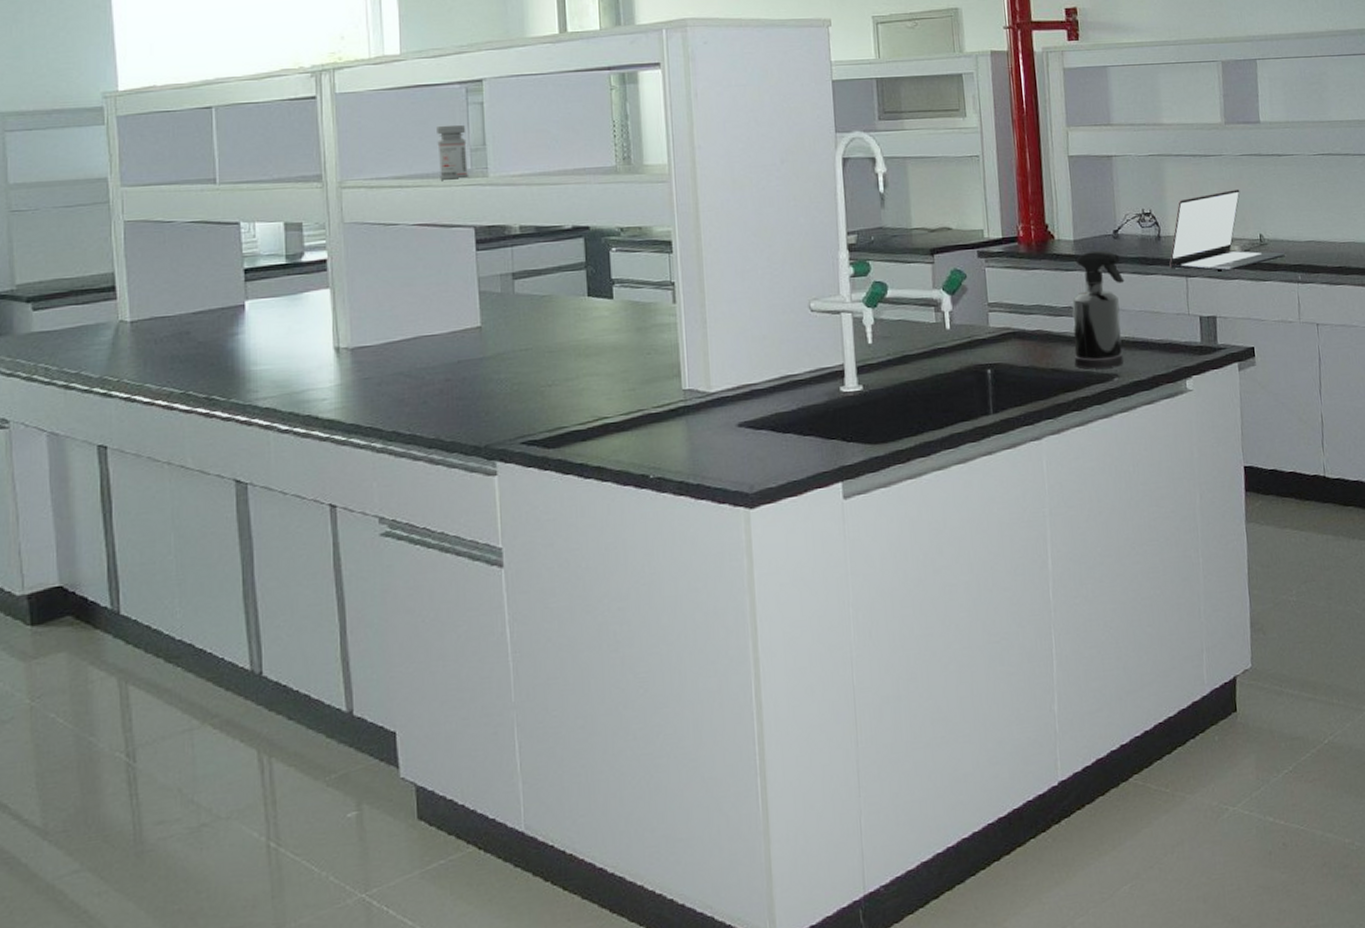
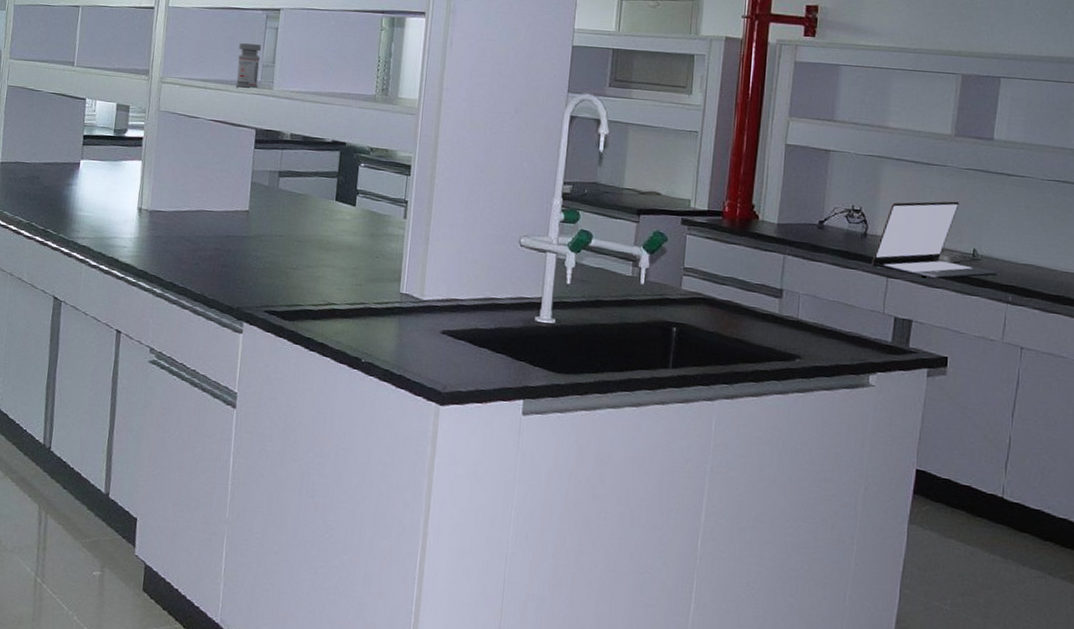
spray bottle: present [1072,250,1125,369] -> none [758,236,823,349]

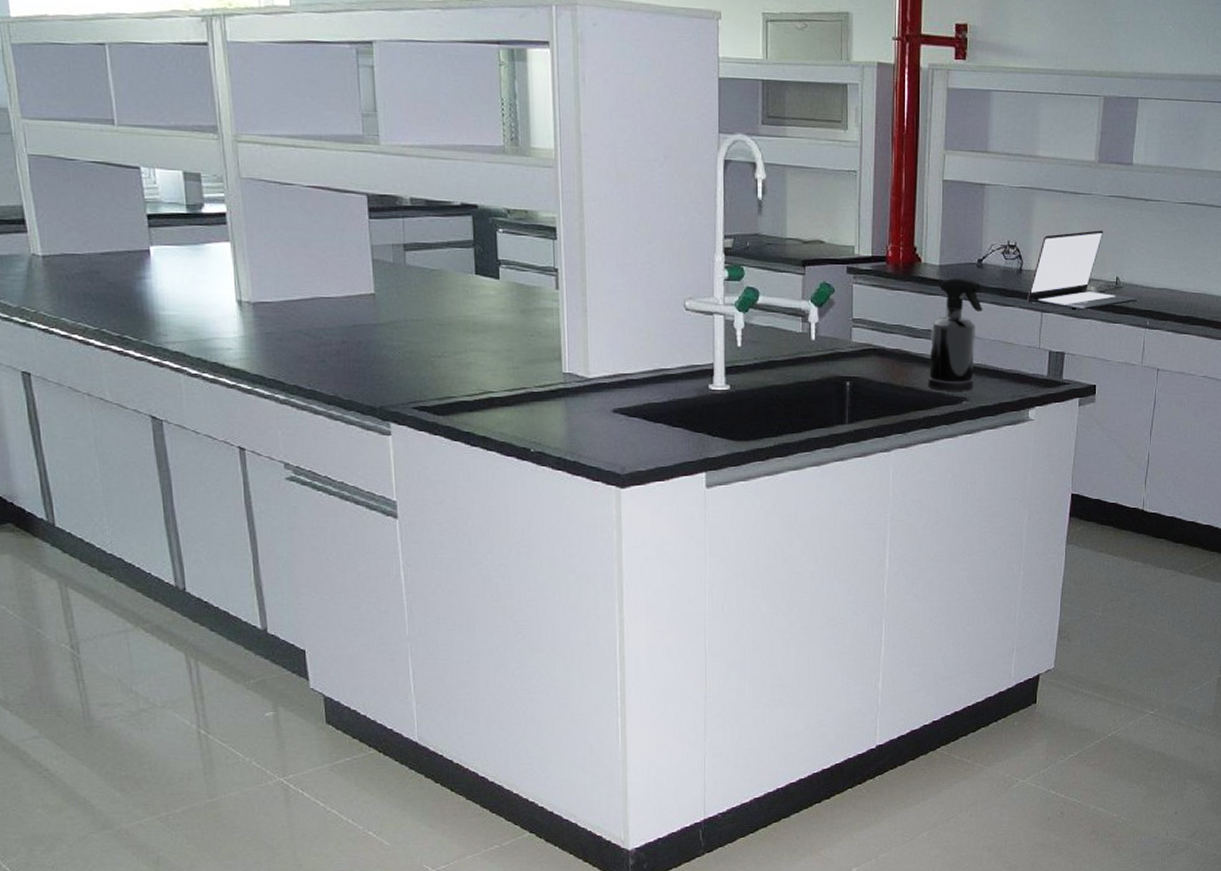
medicine bottle: present [235,42,262,88] -> none [328,86,361,145]
spray bottle: none [758,236,823,349] -> present [928,277,983,391]

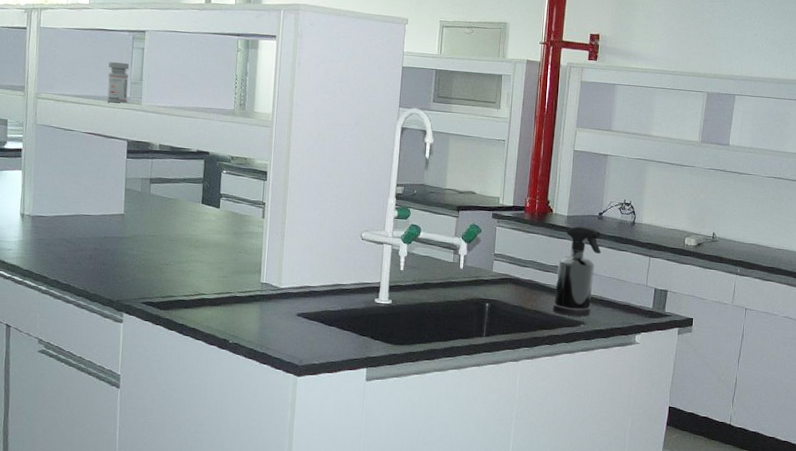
medicine bottle: none [328,86,361,145] -> present [107,61,130,104]
laptop: present [1027,230,1137,310] -> none [638,195,730,257]

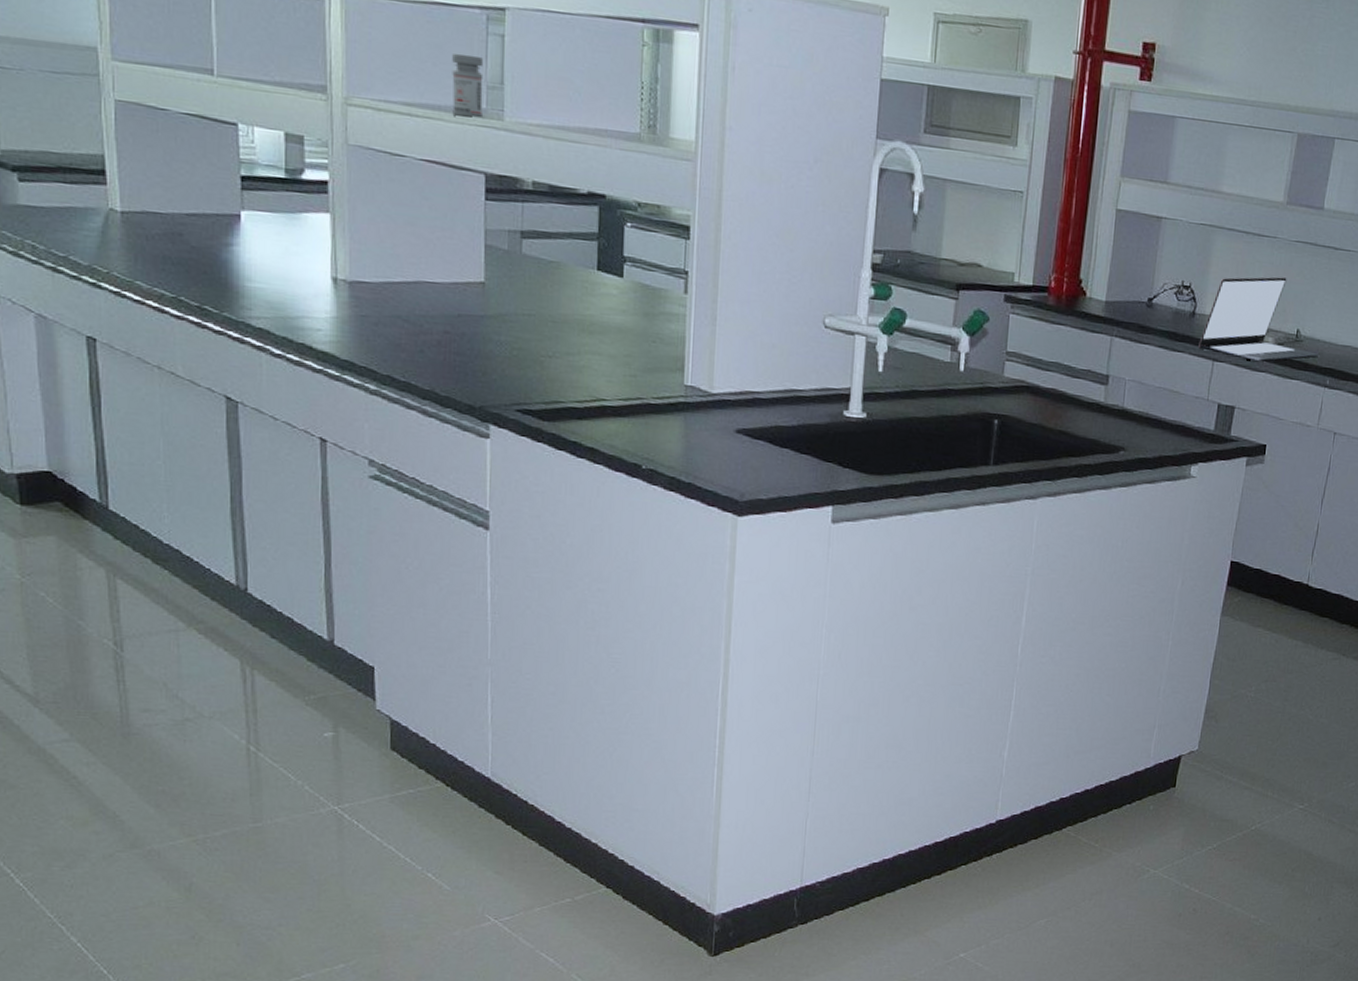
spray bottle: present [552,226,601,317] -> none [1083,315,1150,440]
laptop: none [638,195,730,257] -> present [1198,276,1318,362]

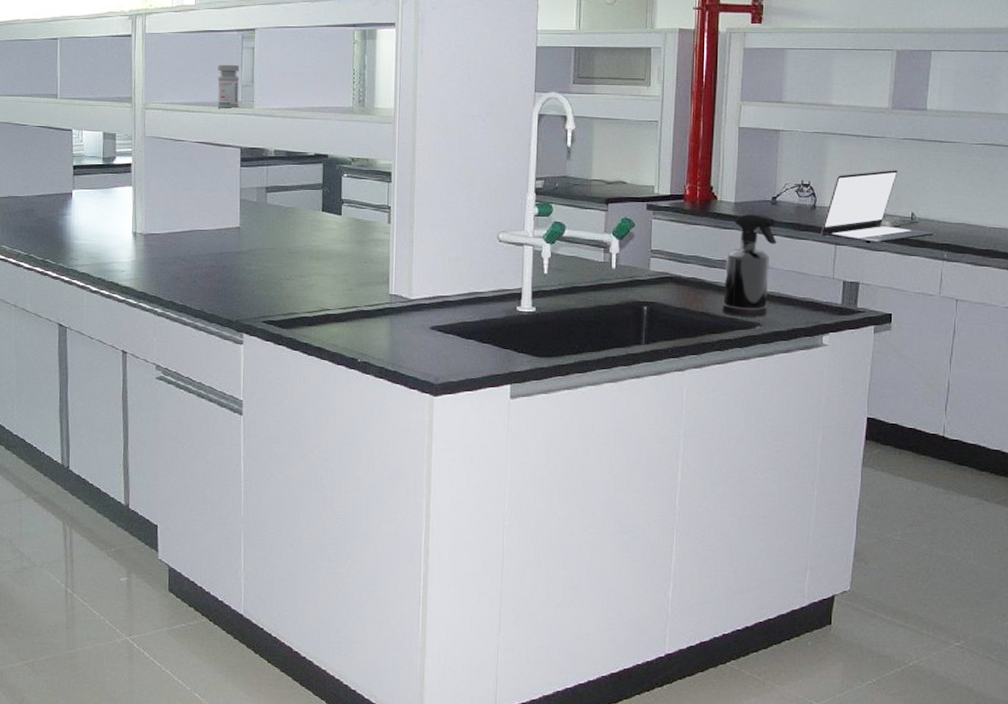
spray bottle: none [1083,315,1150,440] -> present [722,213,777,317]

